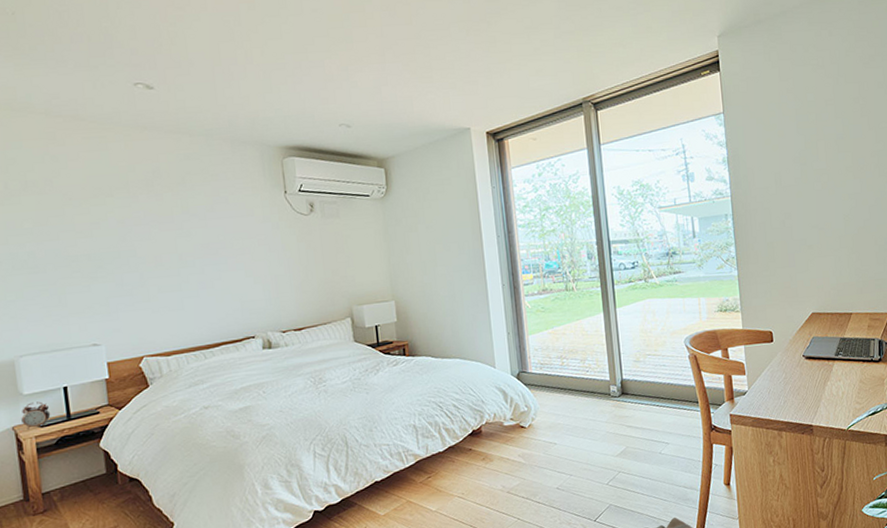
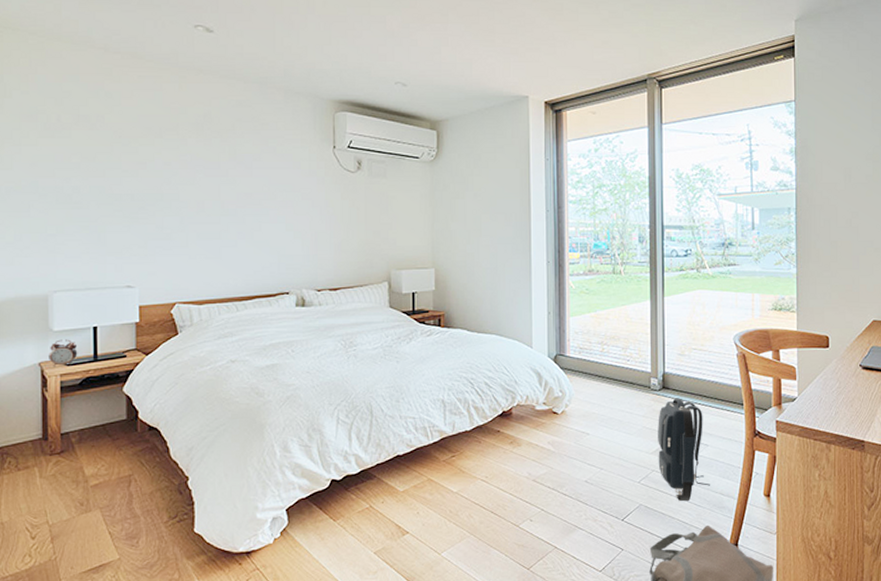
backpack: none [620,401,674,498] -> present [658,398,710,502]

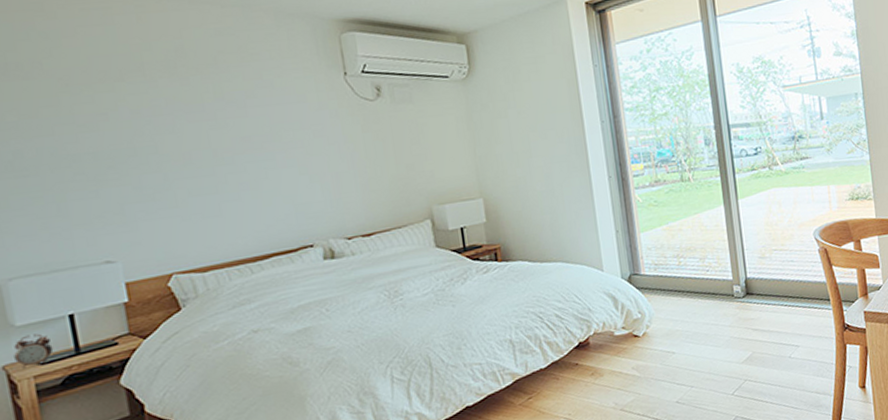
backpack: present [658,398,710,502] -> none [745,302,805,407]

